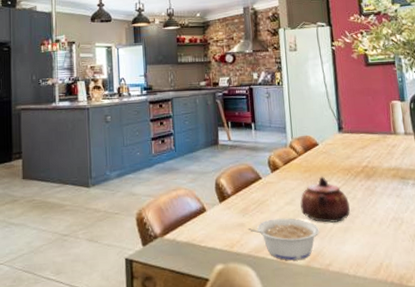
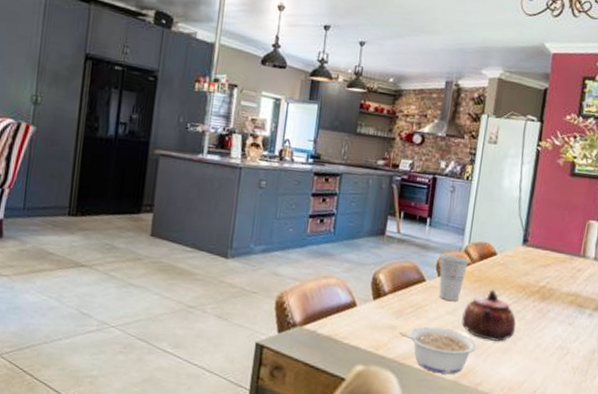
cup: none [269,152,296,193] -> present [439,254,470,302]

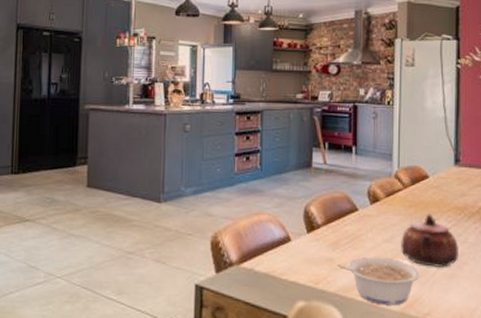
cup: present [439,254,470,302] -> none [370,182,401,229]

